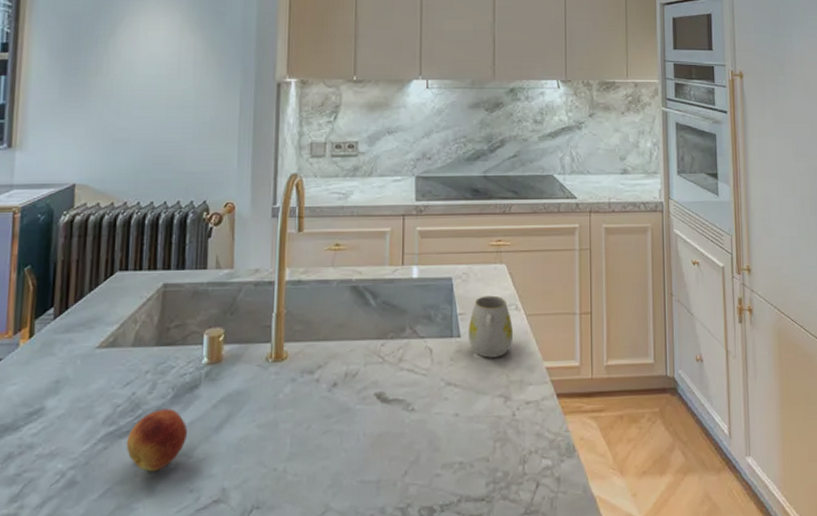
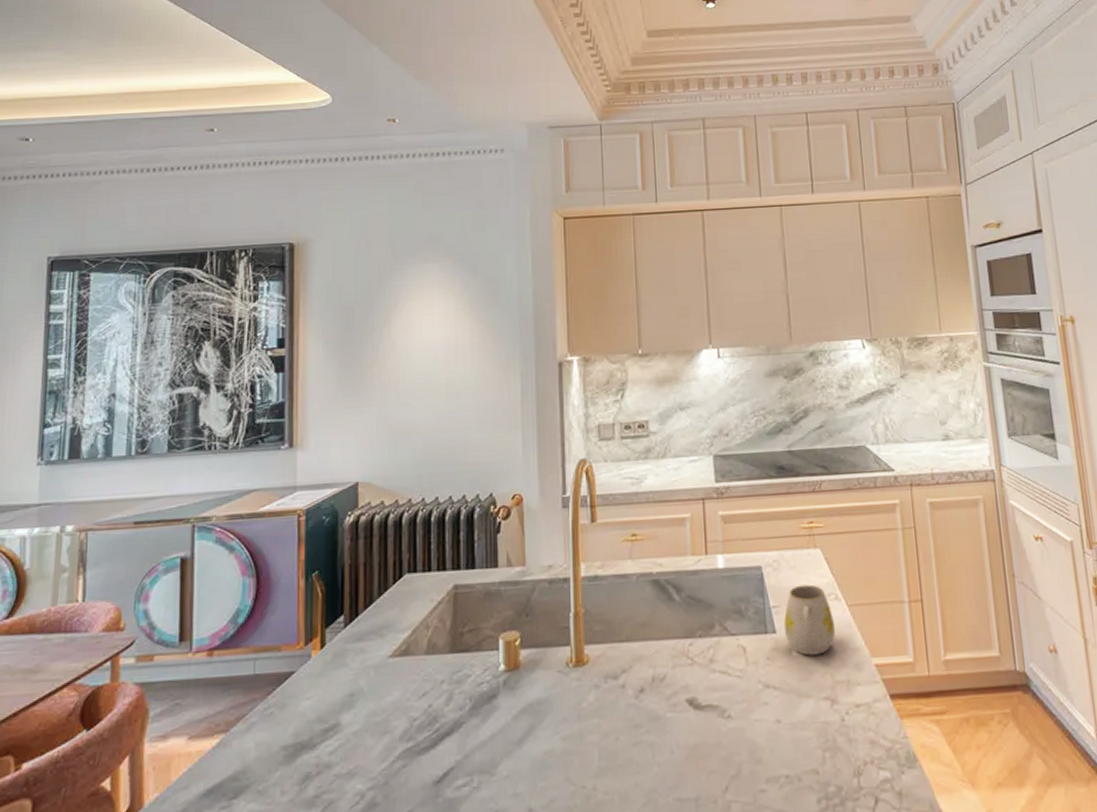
fruit: present [126,409,188,472] -> none [425,721,489,792]

